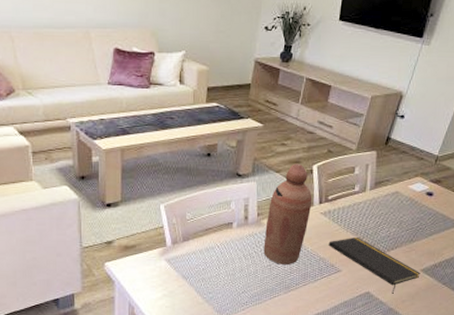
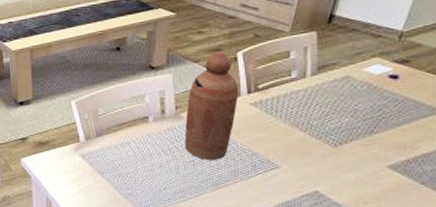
notepad: present [328,238,421,294] -> none [262,130,387,194]

